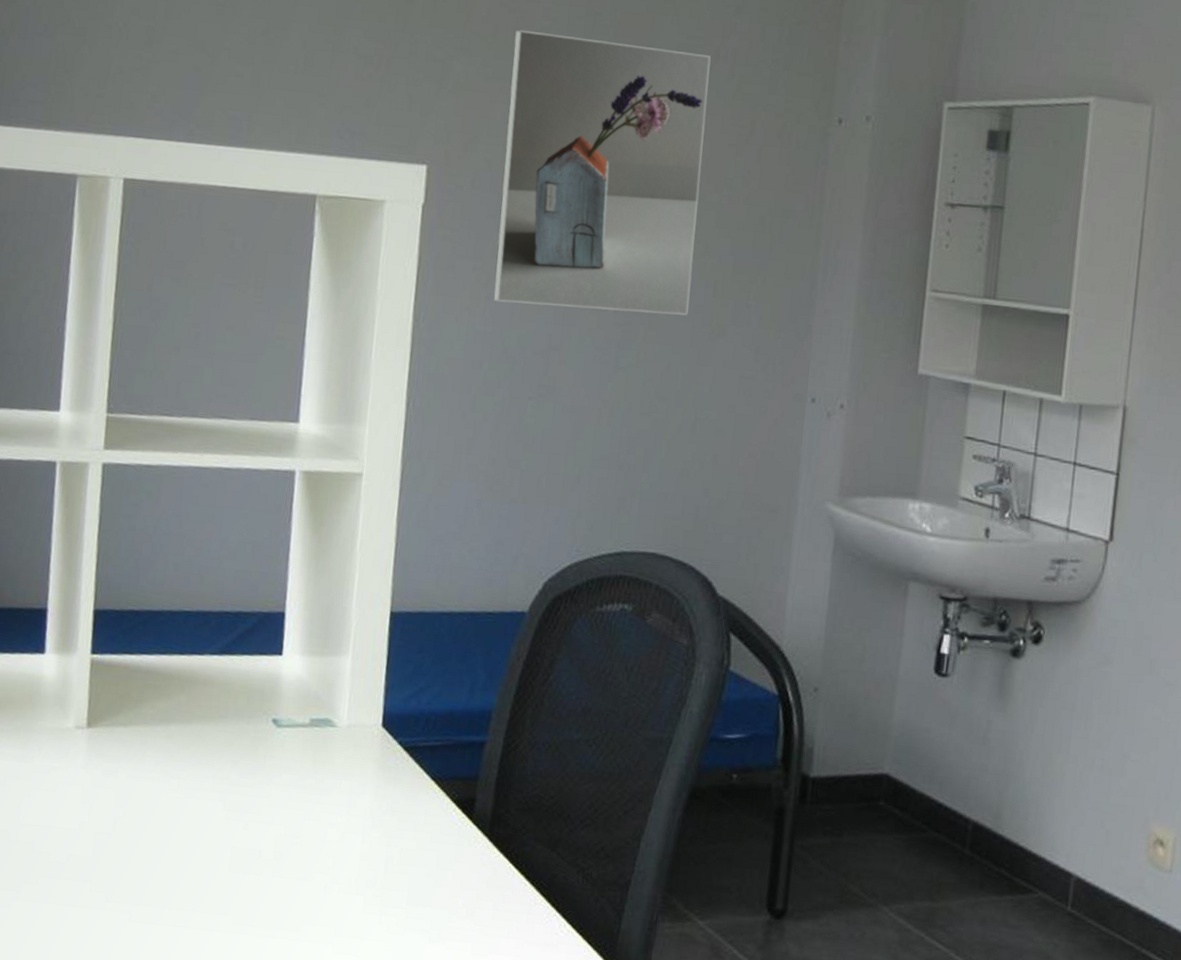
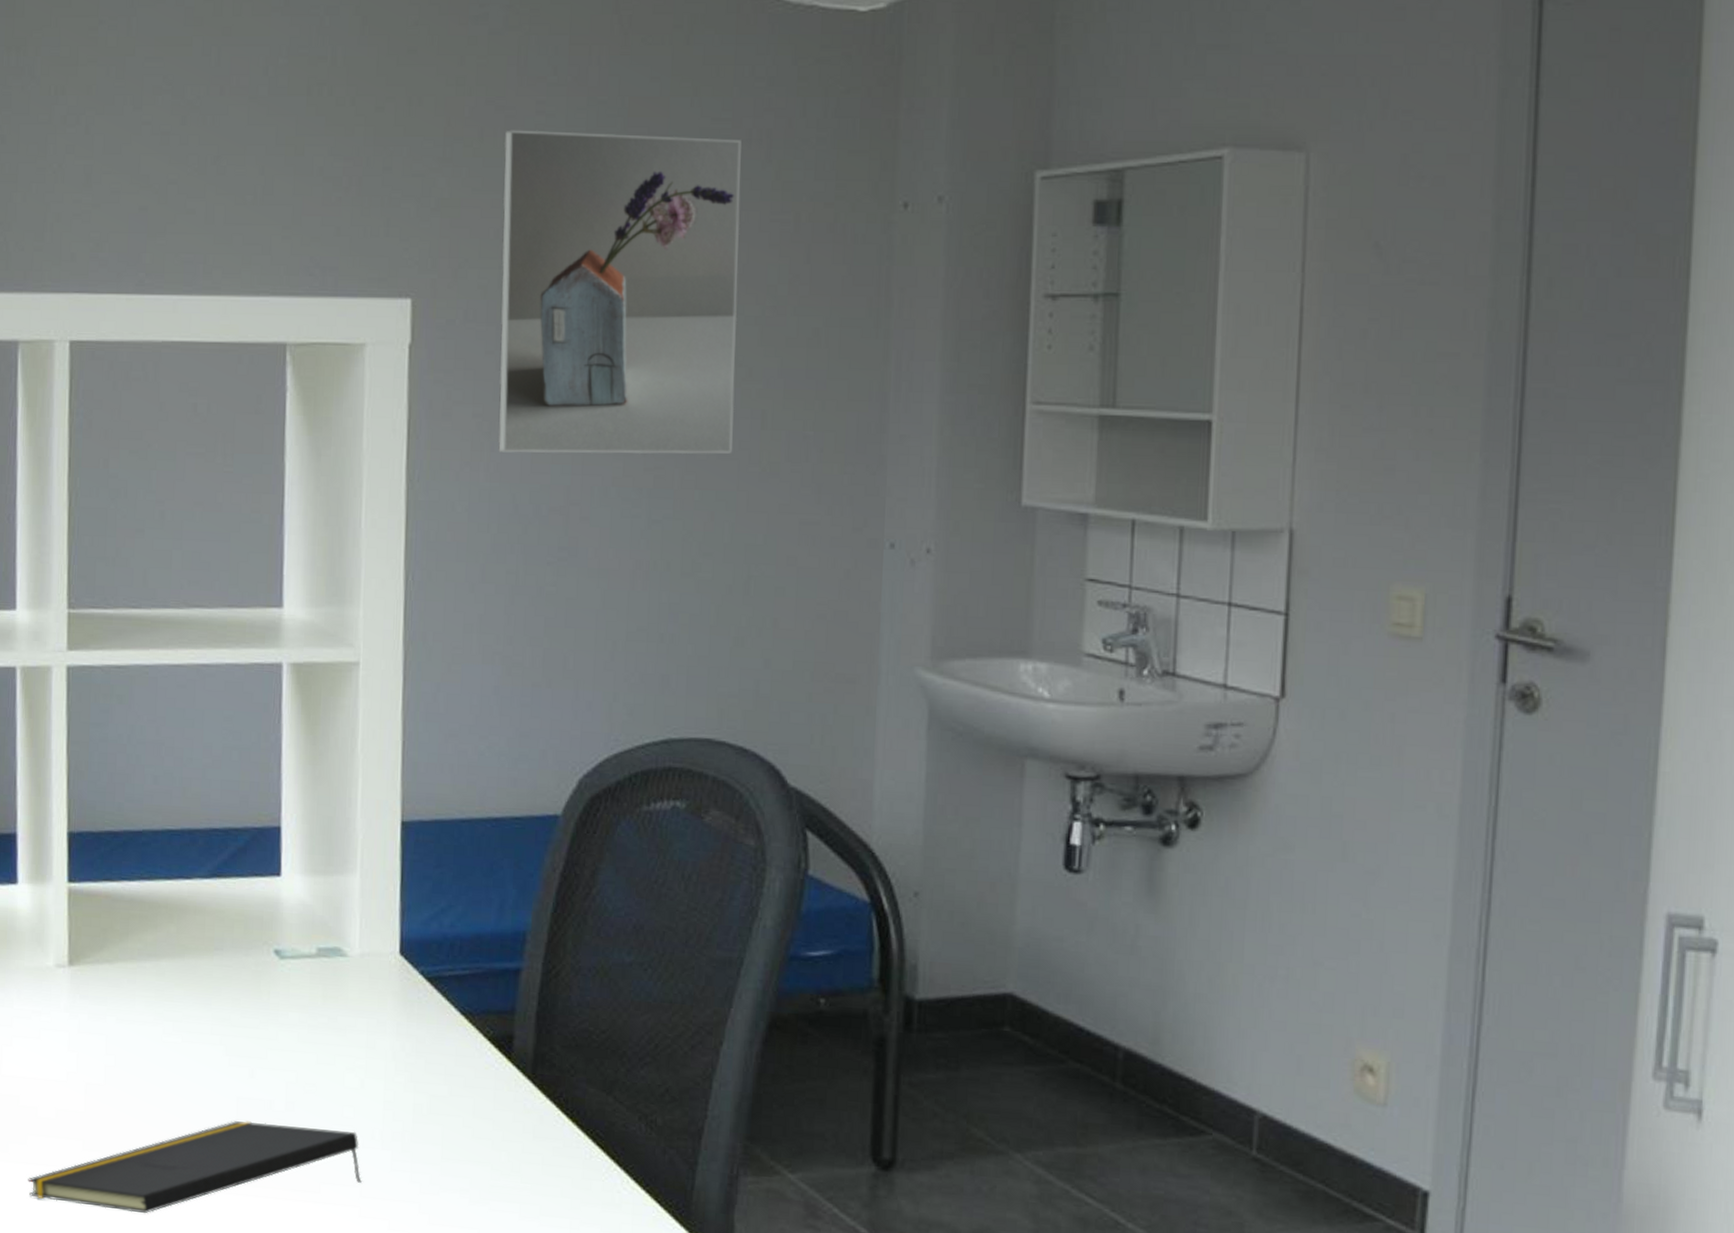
notepad: none [37,868,337,948] -> present [28,1121,362,1214]

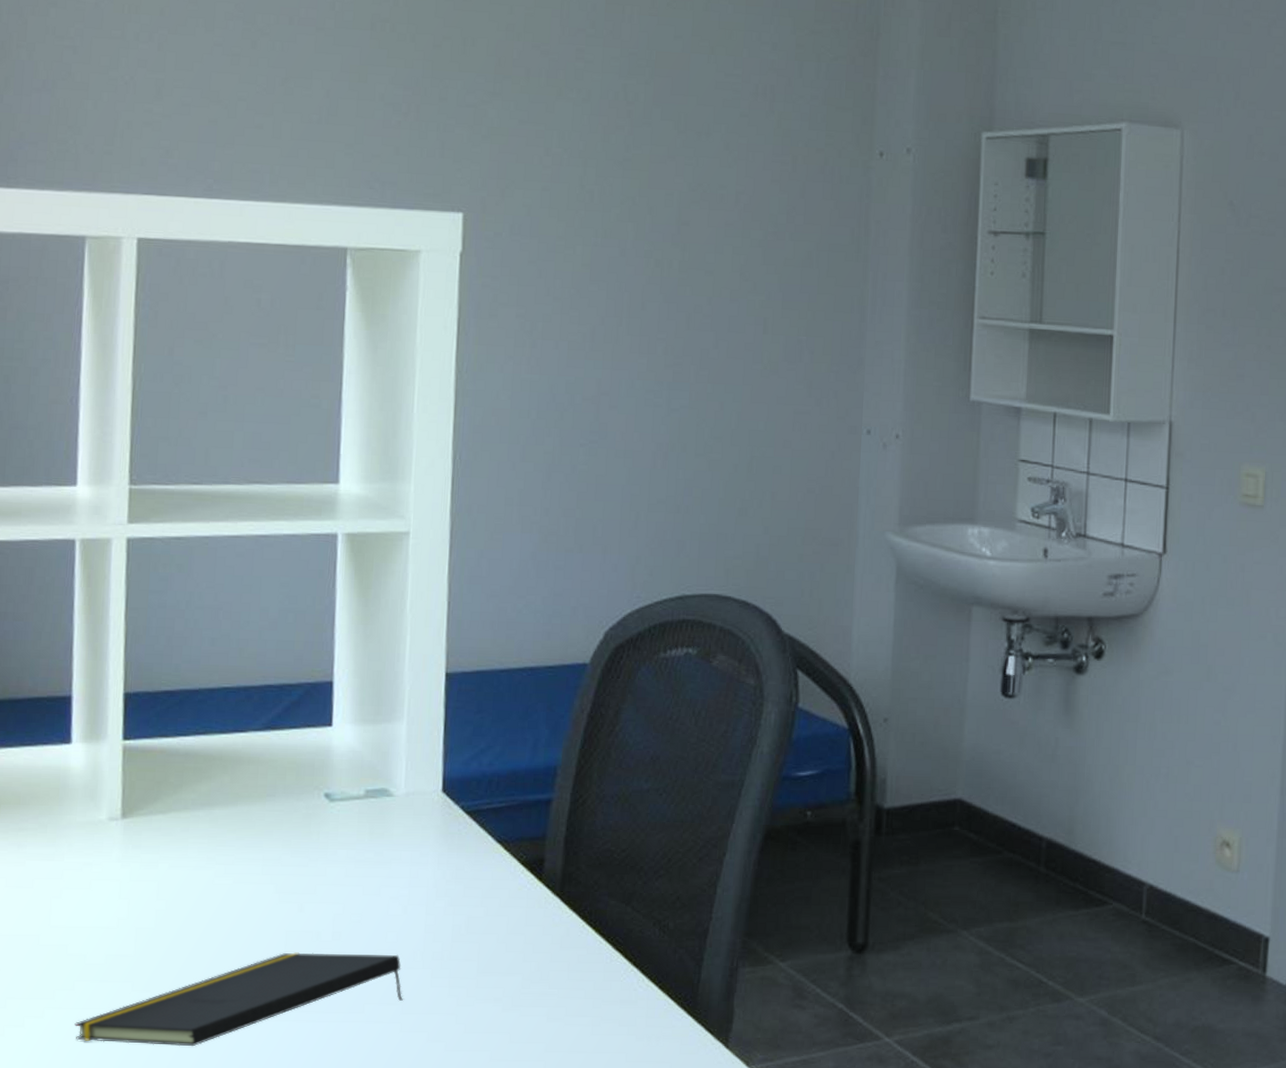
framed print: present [498,130,742,455] -> none [538,72,750,354]

